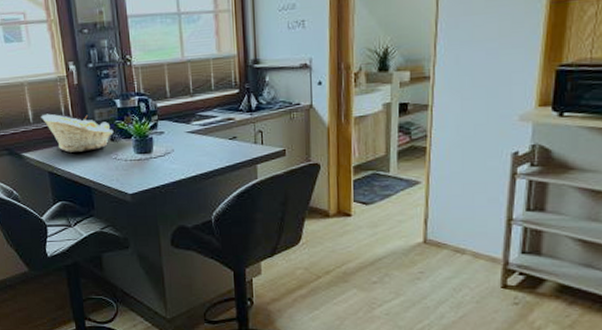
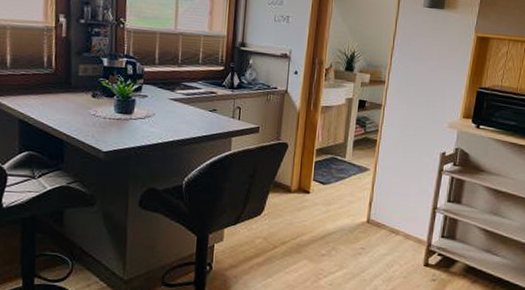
fruit basket: present [41,113,114,152] -> none [20,60,96,105]

